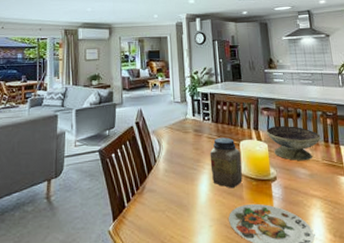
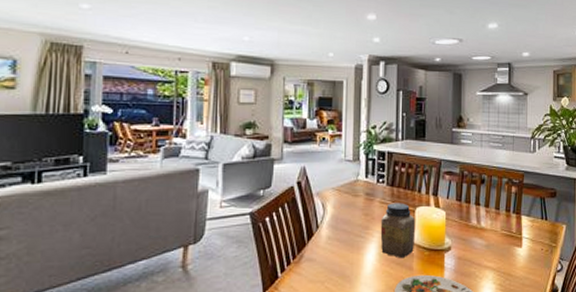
decorative bowl: present [266,126,321,161] -> none [446,193,503,231]

